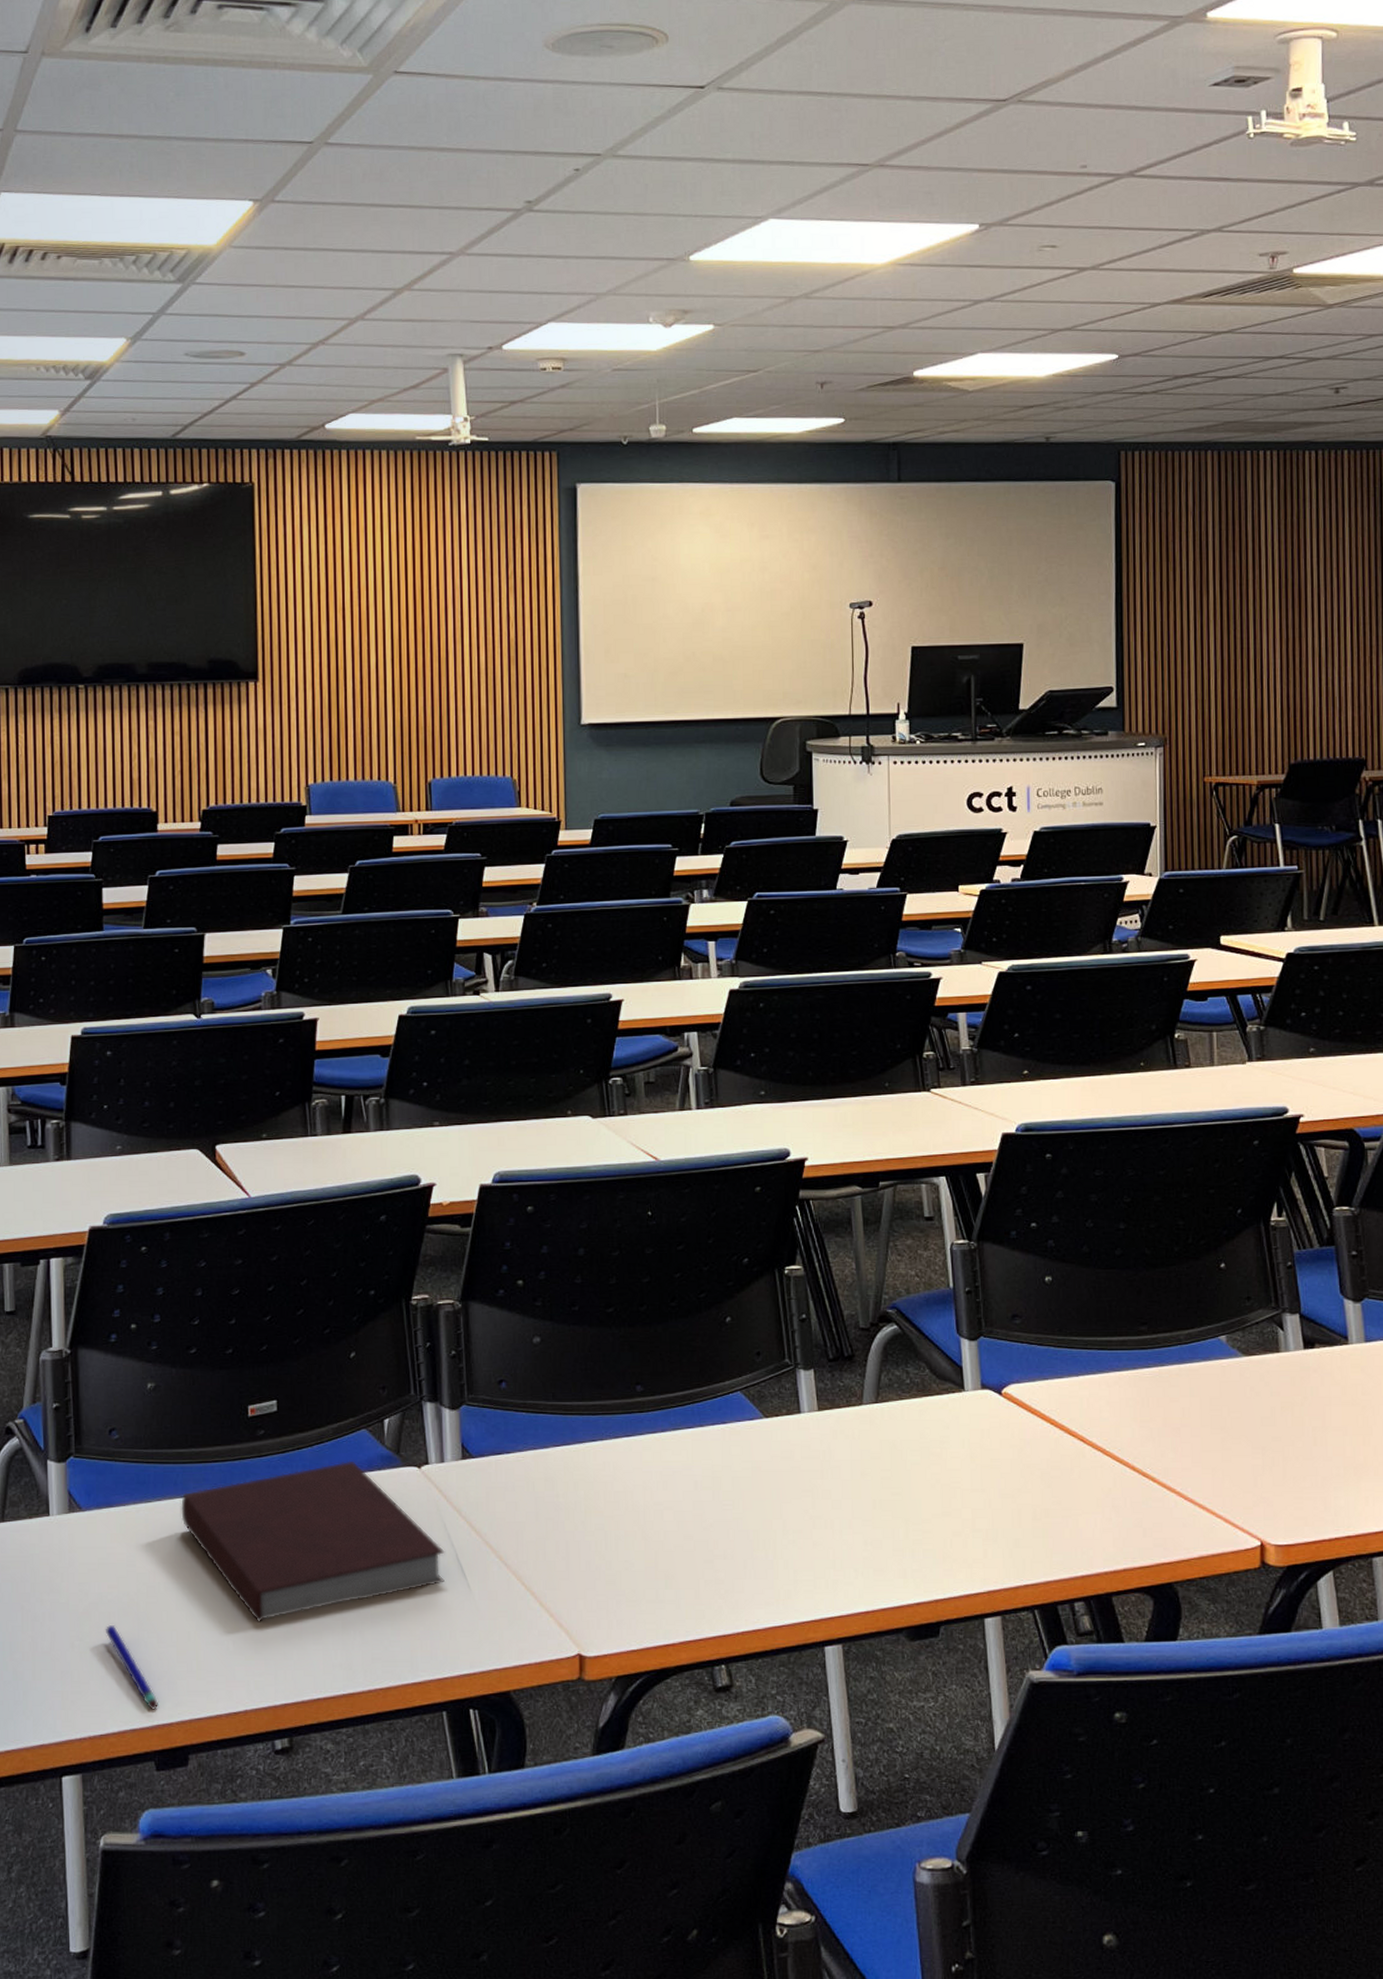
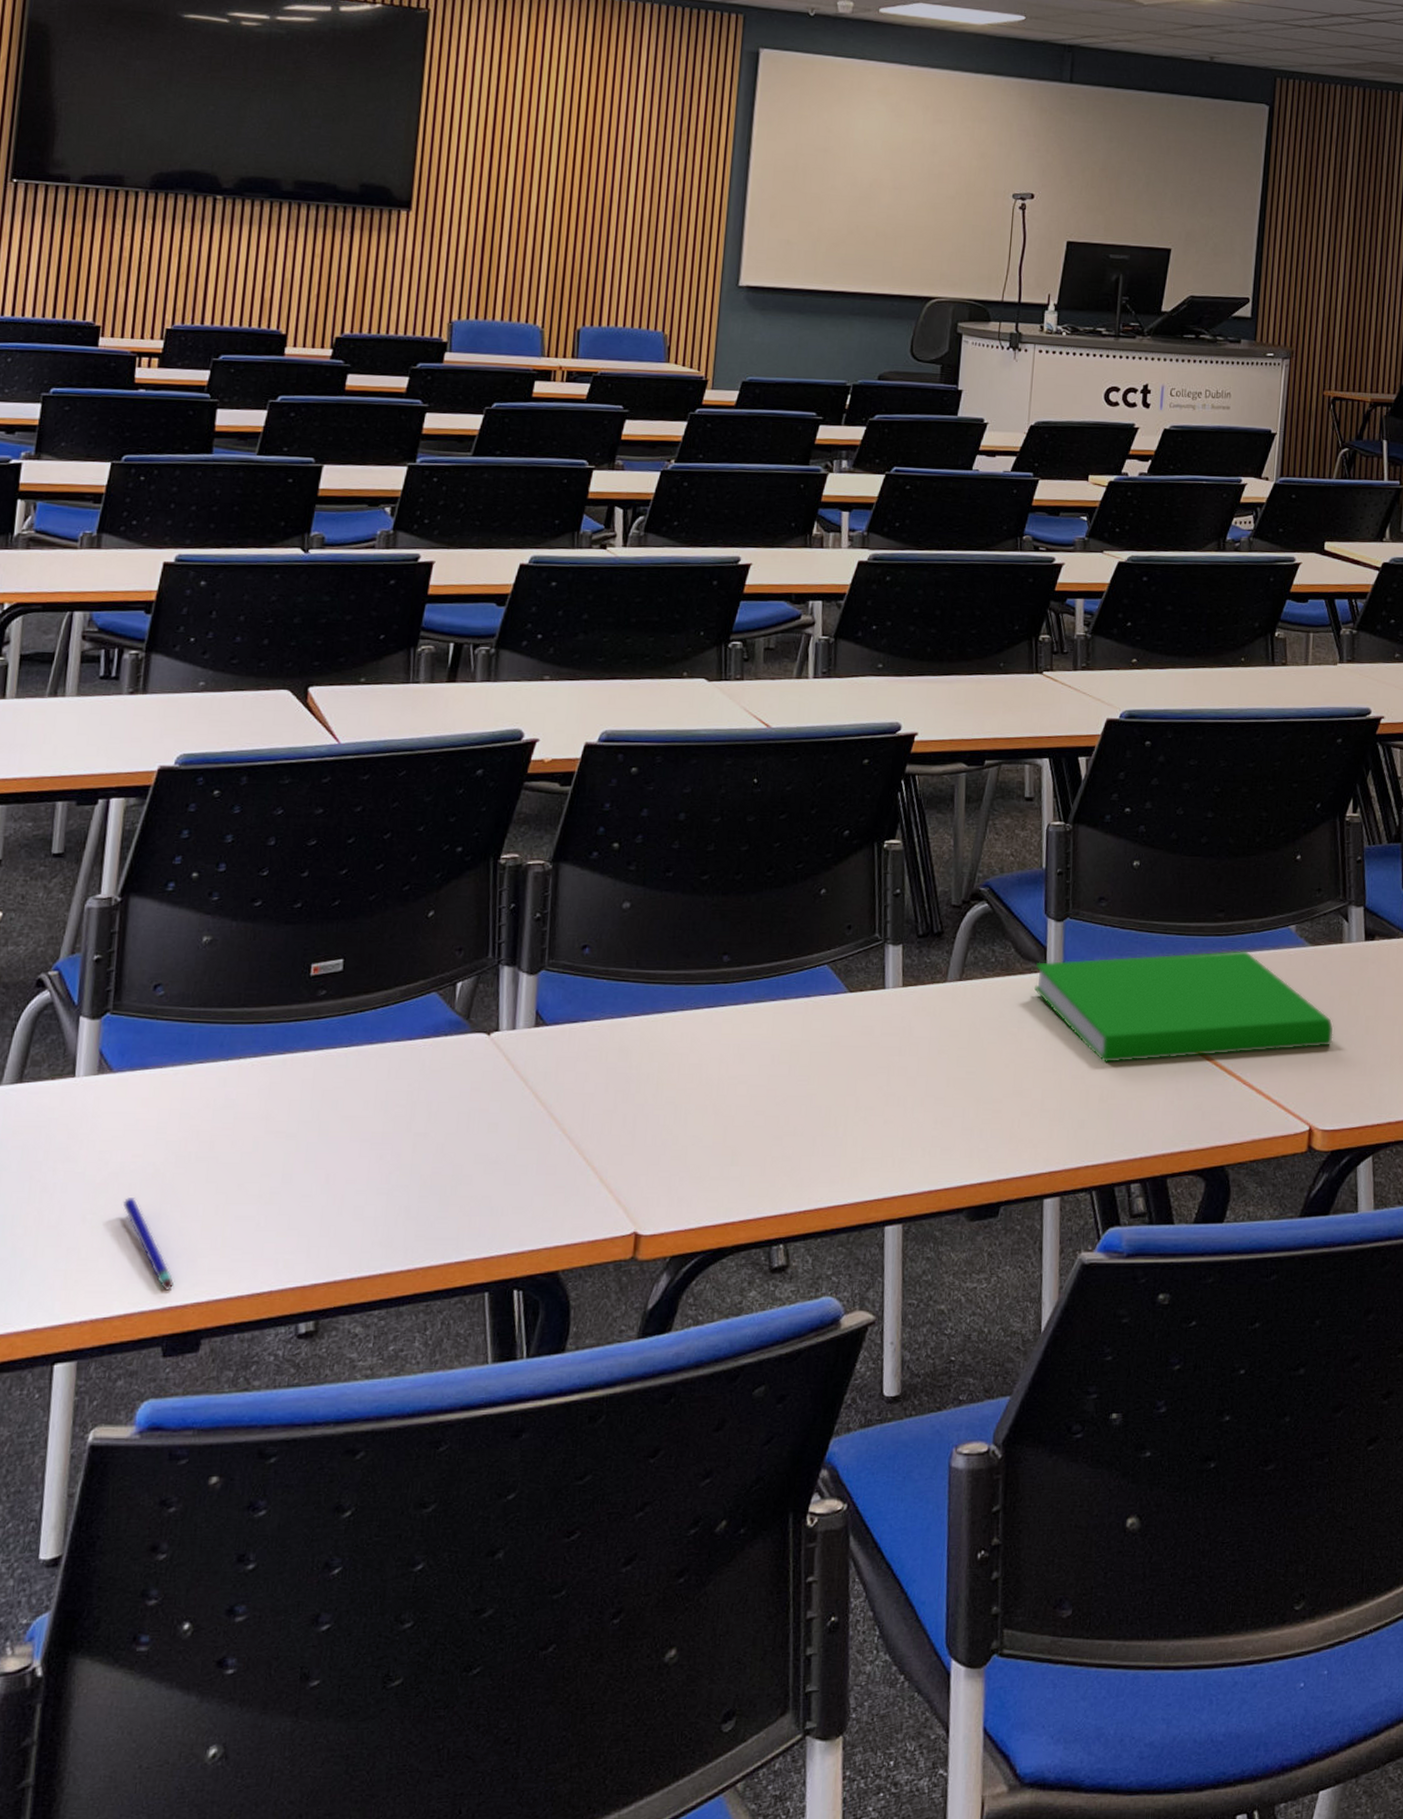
notebook: present [181,1460,445,1622] -> none [223,1025,506,1196]
book: none [952,1364,1278,1482] -> present [1034,950,1334,1064]

